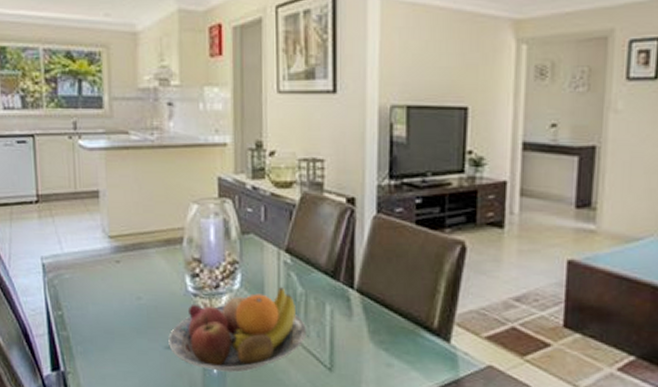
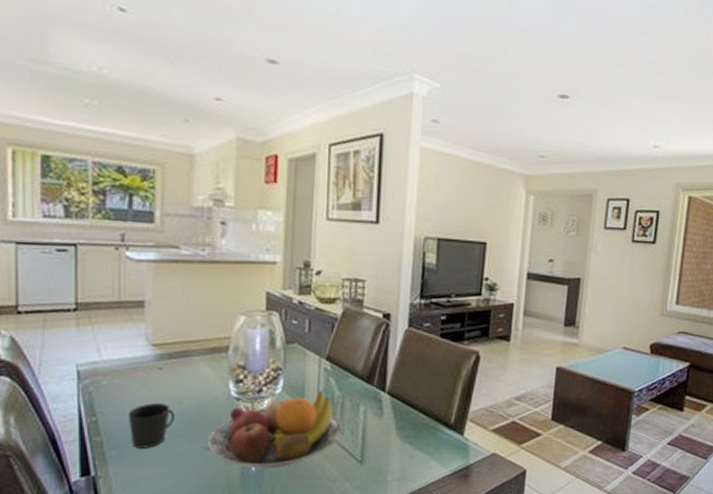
cup: none [90,298,134,345] -> present [128,403,175,449]

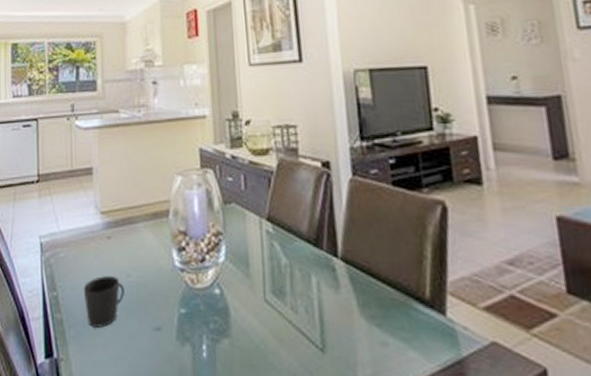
fruit bowl: present [208,390,341,469] -> none [157,257,294,356]

